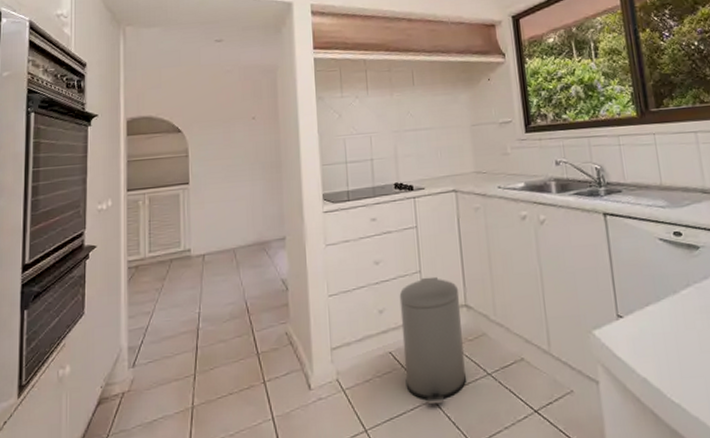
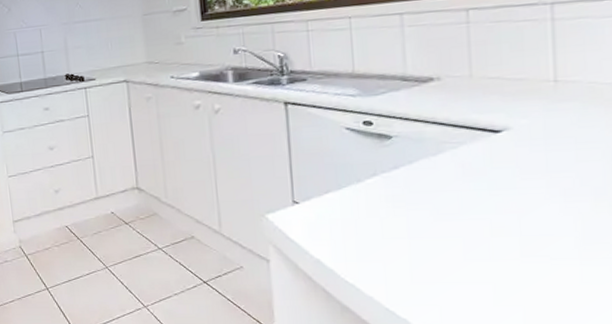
pedal bin: present [399,276,466,405] -> none [73,161,138,271]

